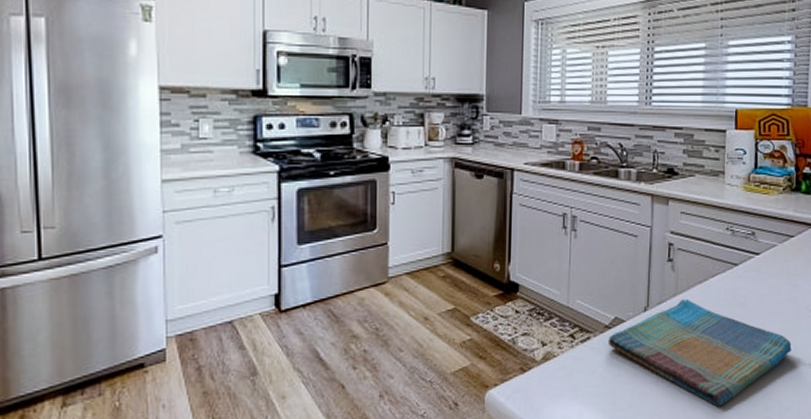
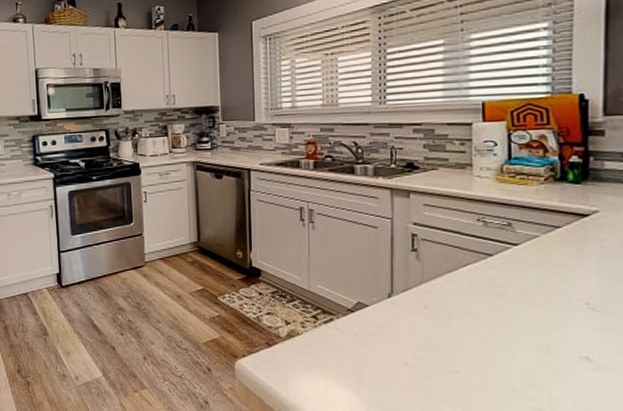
dish towel: present [608,298,792,407] -> none [351,287,563,392]

